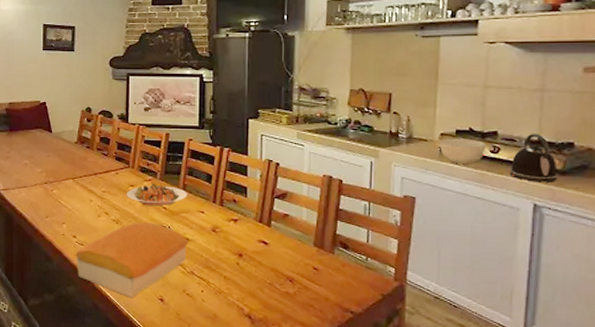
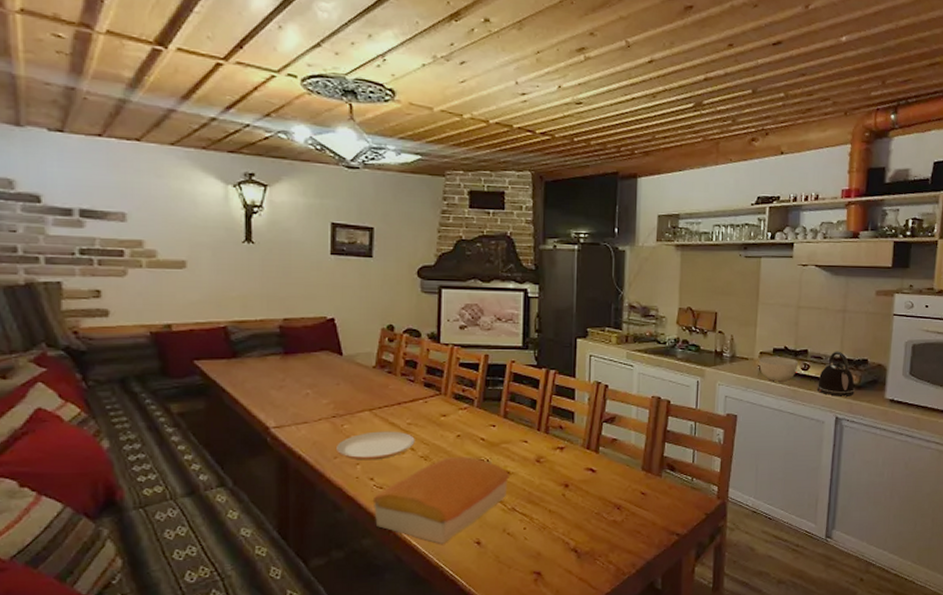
plate: none [48,196,108,221] -> present [337,431,415,461]
salad: present [126,182,188,206] -> none [437,411,510,438]

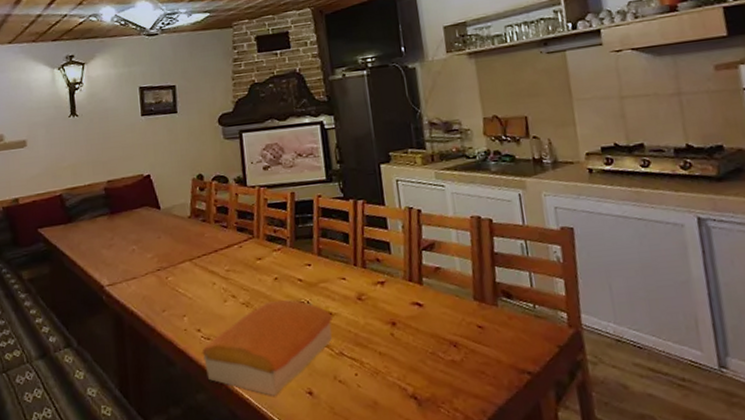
plate: present [337,431,415,461] -> none [164,279,235,312]
bowl: present [758,356,799,382] -> none [586,155,636,185]
kettle: present [817,351,855,397] -> none [664,140,715,194]

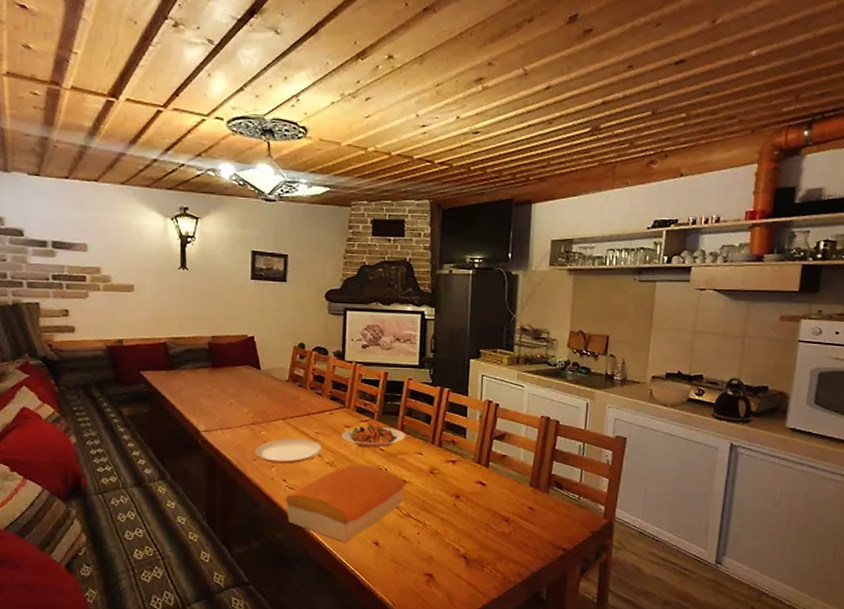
plate: none [164,279,235,312] -> present [255,438,322,464]
salad: none [254,251,325,281] -> present [341,423,406,448]
bowl: none [586,155,636,185] -> present [650,381,693,407]
kettle: none [664,140,715,194] -> present [711,377,752,424]

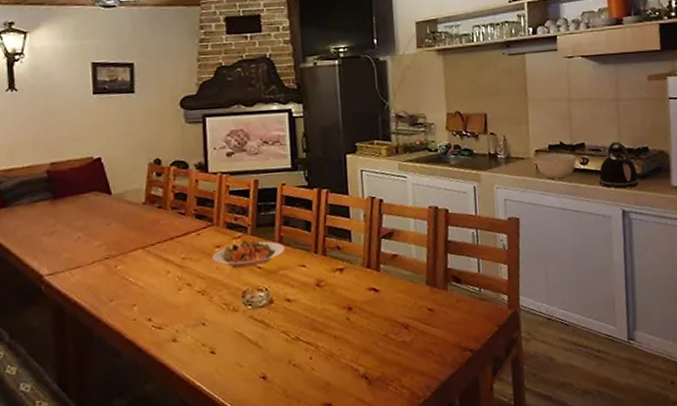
plate: present [255,438,322,464] -> none [112,267,191,301]
bread loaf: present [285,464,406,542] -> none [152,287,291,383]

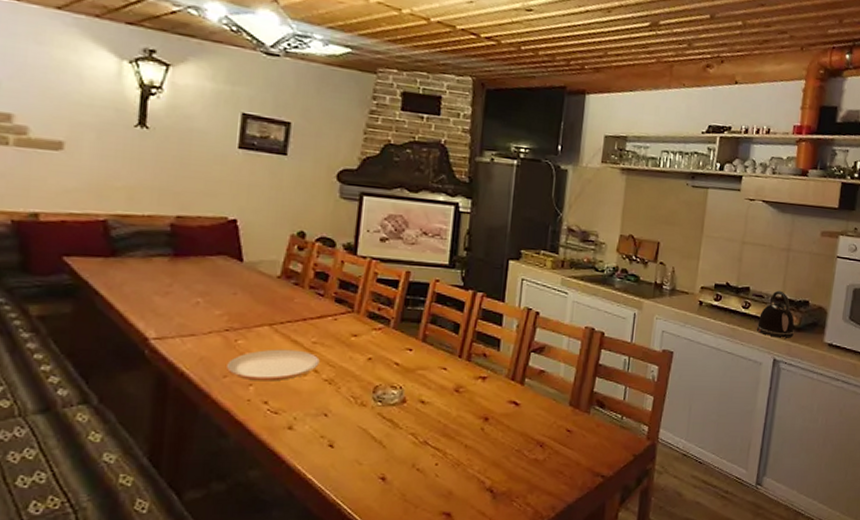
plate: none [112,267,191,301] -> present [227,349,320,382]
salad: present [211,239,286,268] -> none [346,332,429,362]
bowl: present [534,152,577,180] -> none [699,292,740,319]

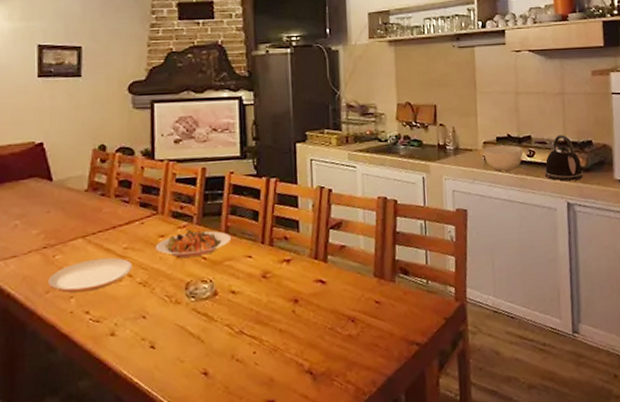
salad: none [346,332,429,362] -> present [155,229,232,259]
bowl: none [699,292,740,319] -> present [482,145,524,172]

